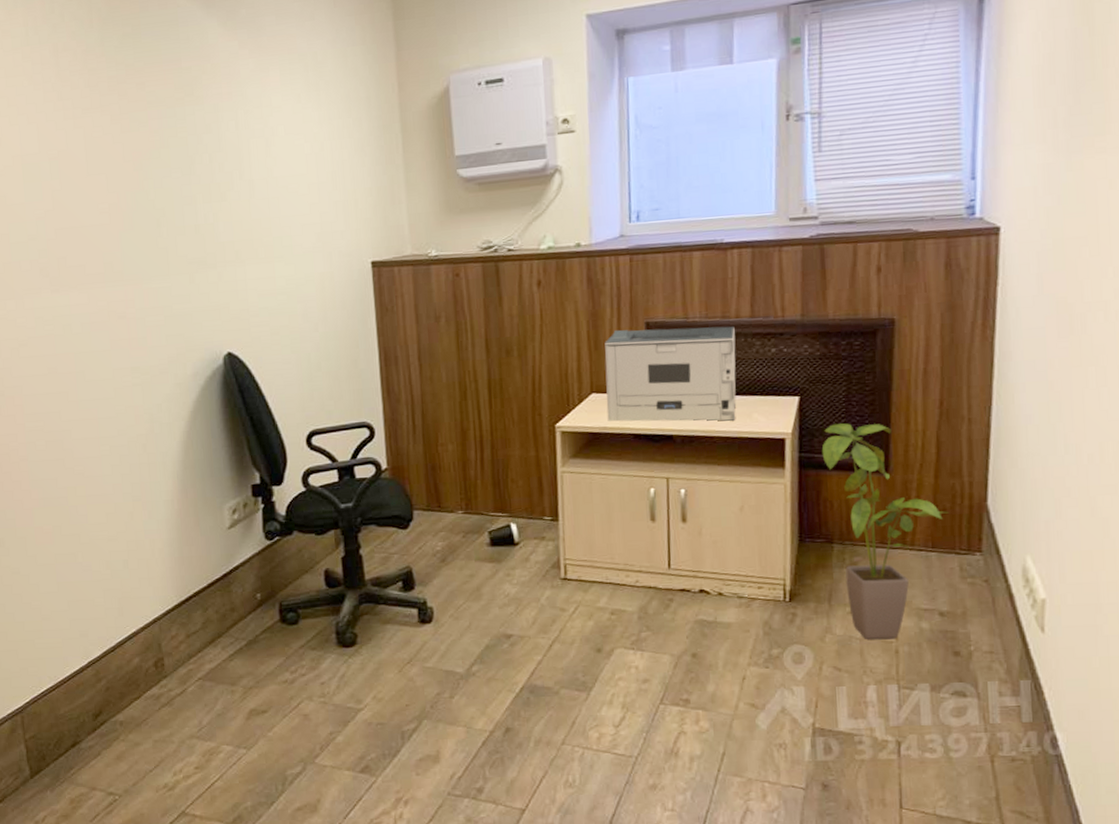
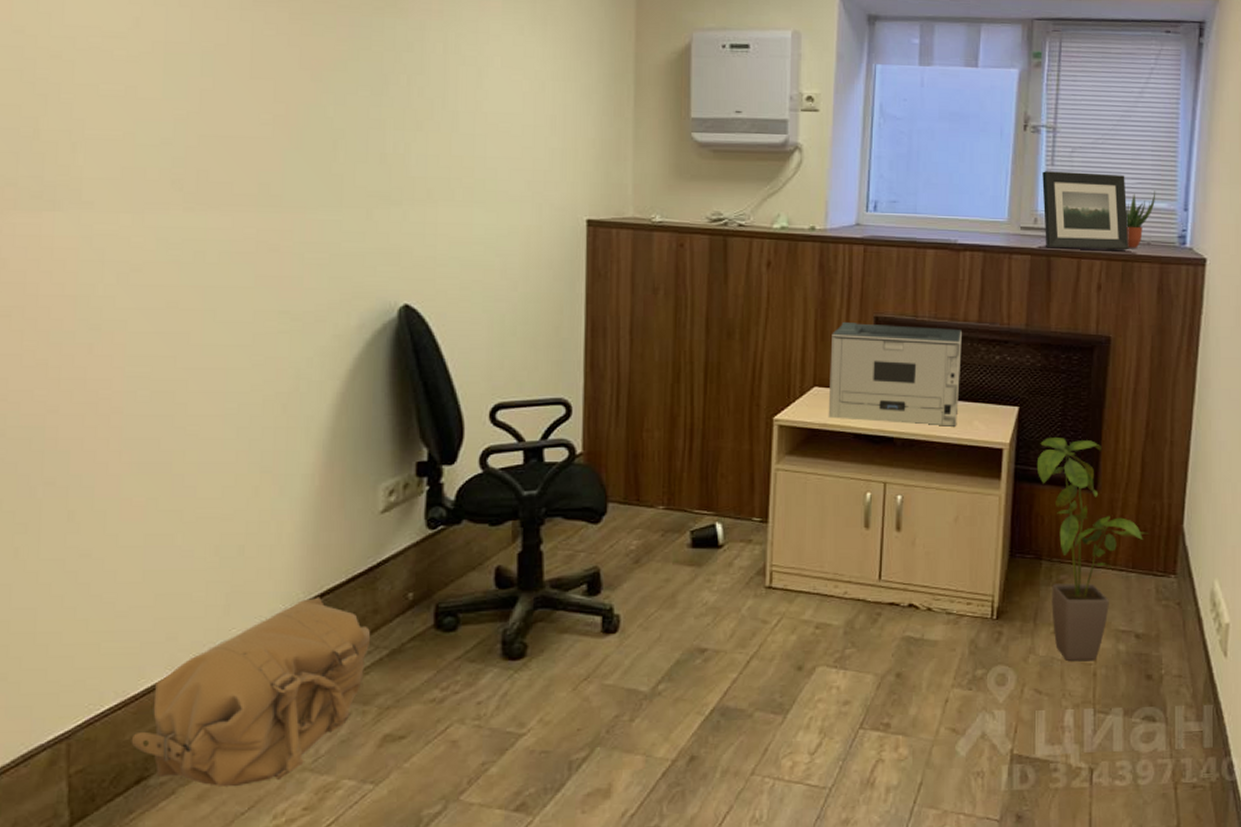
duffel bag: none [64,599,232,751] -> present [131,597,371,788]
picture frame: none [809,151,910,237] -> present [1042,171,1129,250]
potted plant: none [904,163,938,226] -> present [1125,190,1156,248]

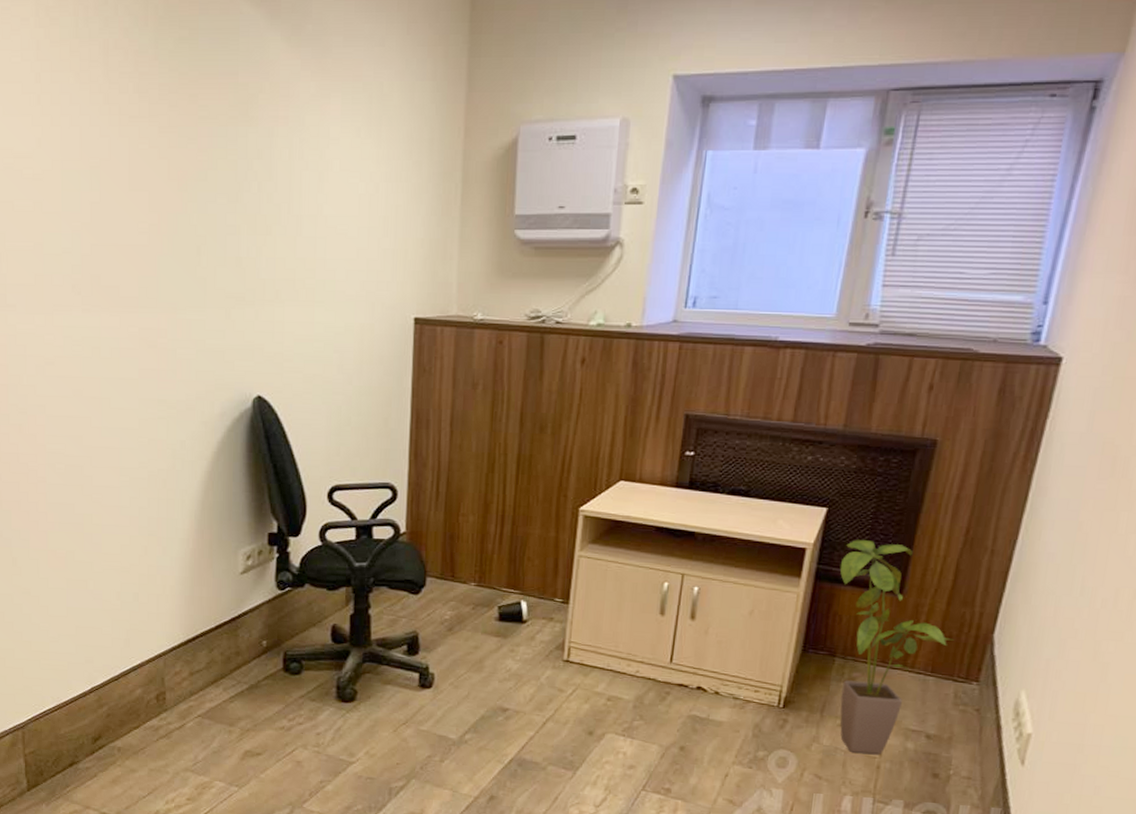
duffel bag: present [131,597,371,788] -> none [65,638,234,777]
printer: present [828,321,962,426] -> none [632,418,774,524]
picture frame: present [1042,171,1129,250] -> none [875,262,977,348]
potted plant: present [1125,190,1156,248] -> none [970,281,1012,346]

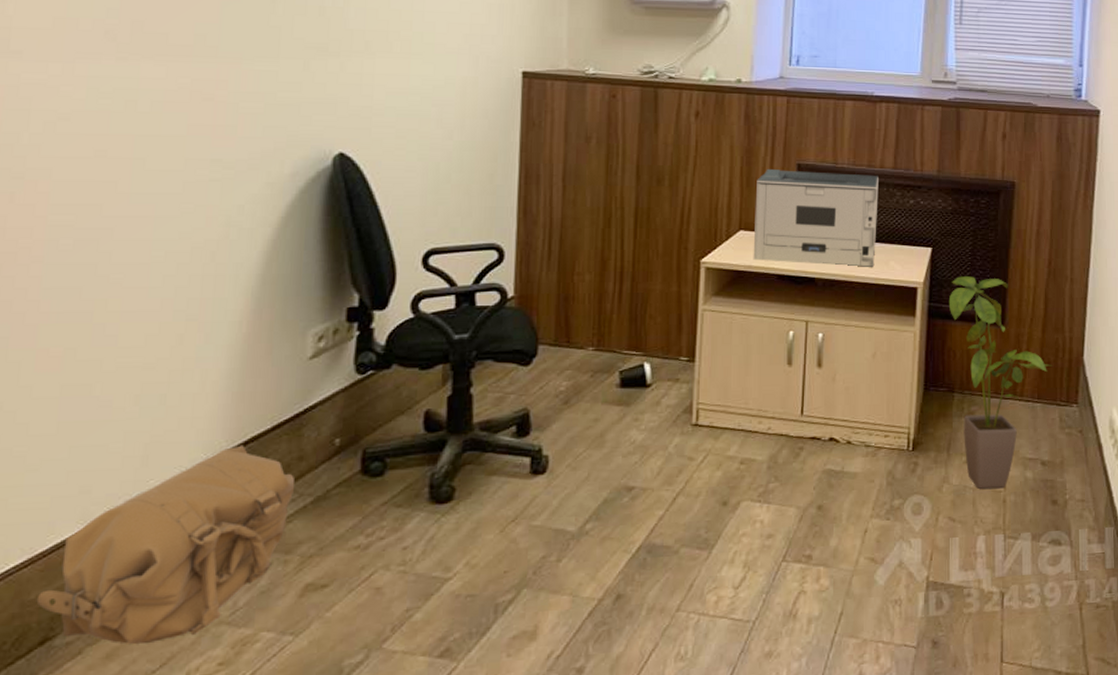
duffel bag: none [65,638,234,777] -> present [36,445,295,645]
printer: none [632,418,774,524] -> present [753,168,878,267]

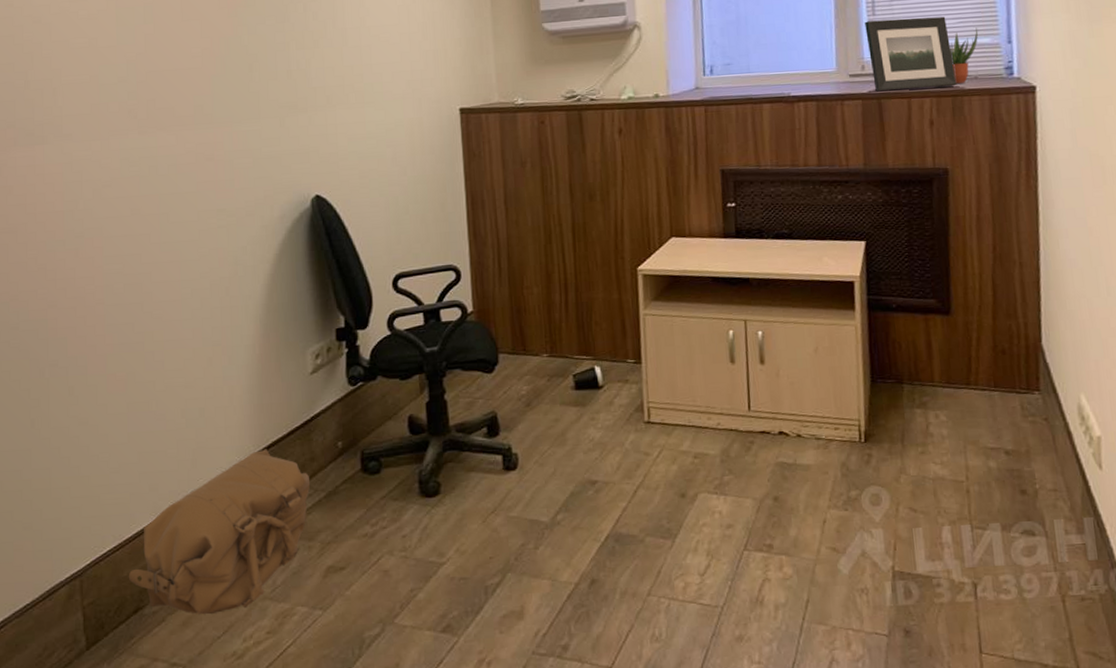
printer: present [753,168,878,267] -> none [683,174,808,265]
house plant: present [948,276,1053,489] -> none [888,267,1008,479]
picture frame: none [951,29,1031,102] -> present [865,17,957,92]
potted plant: none [1027,48,1054,100] -> present [950,27,978,84]

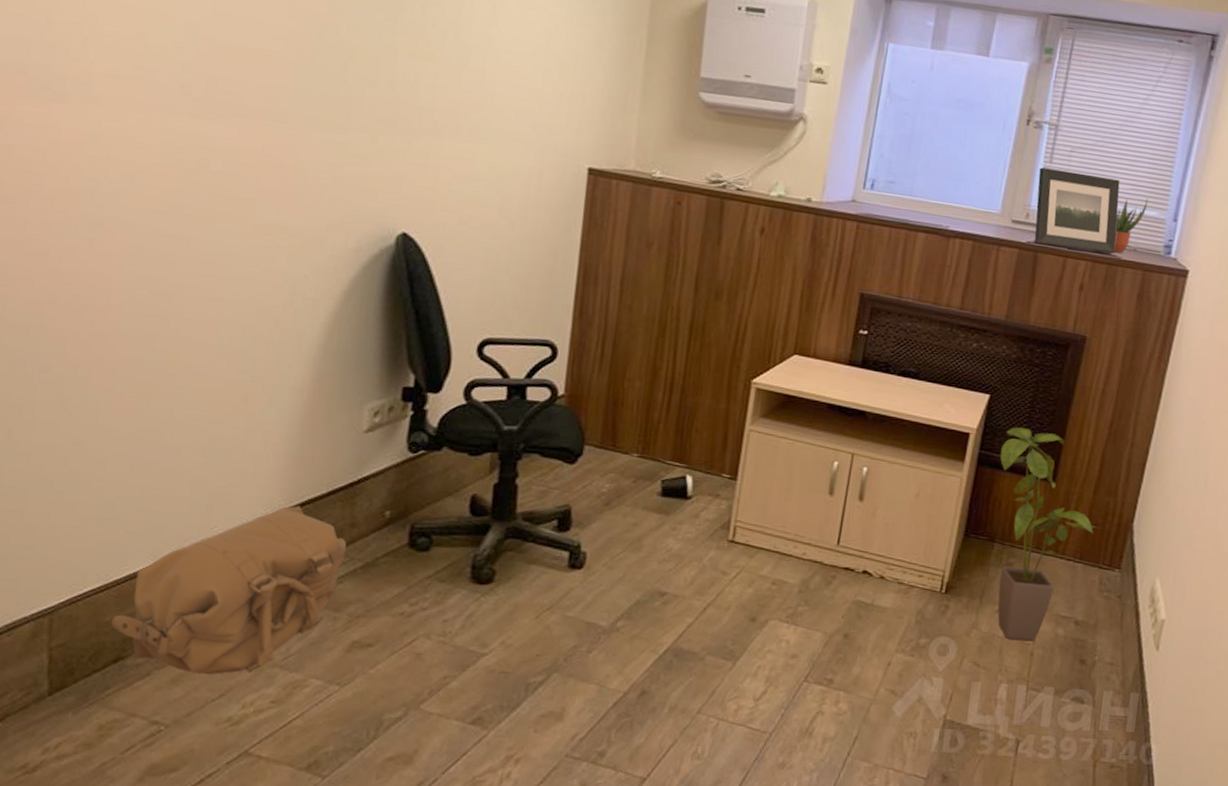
house plant: none [888,267,1008,479] -> present [997,427,1100,641]

